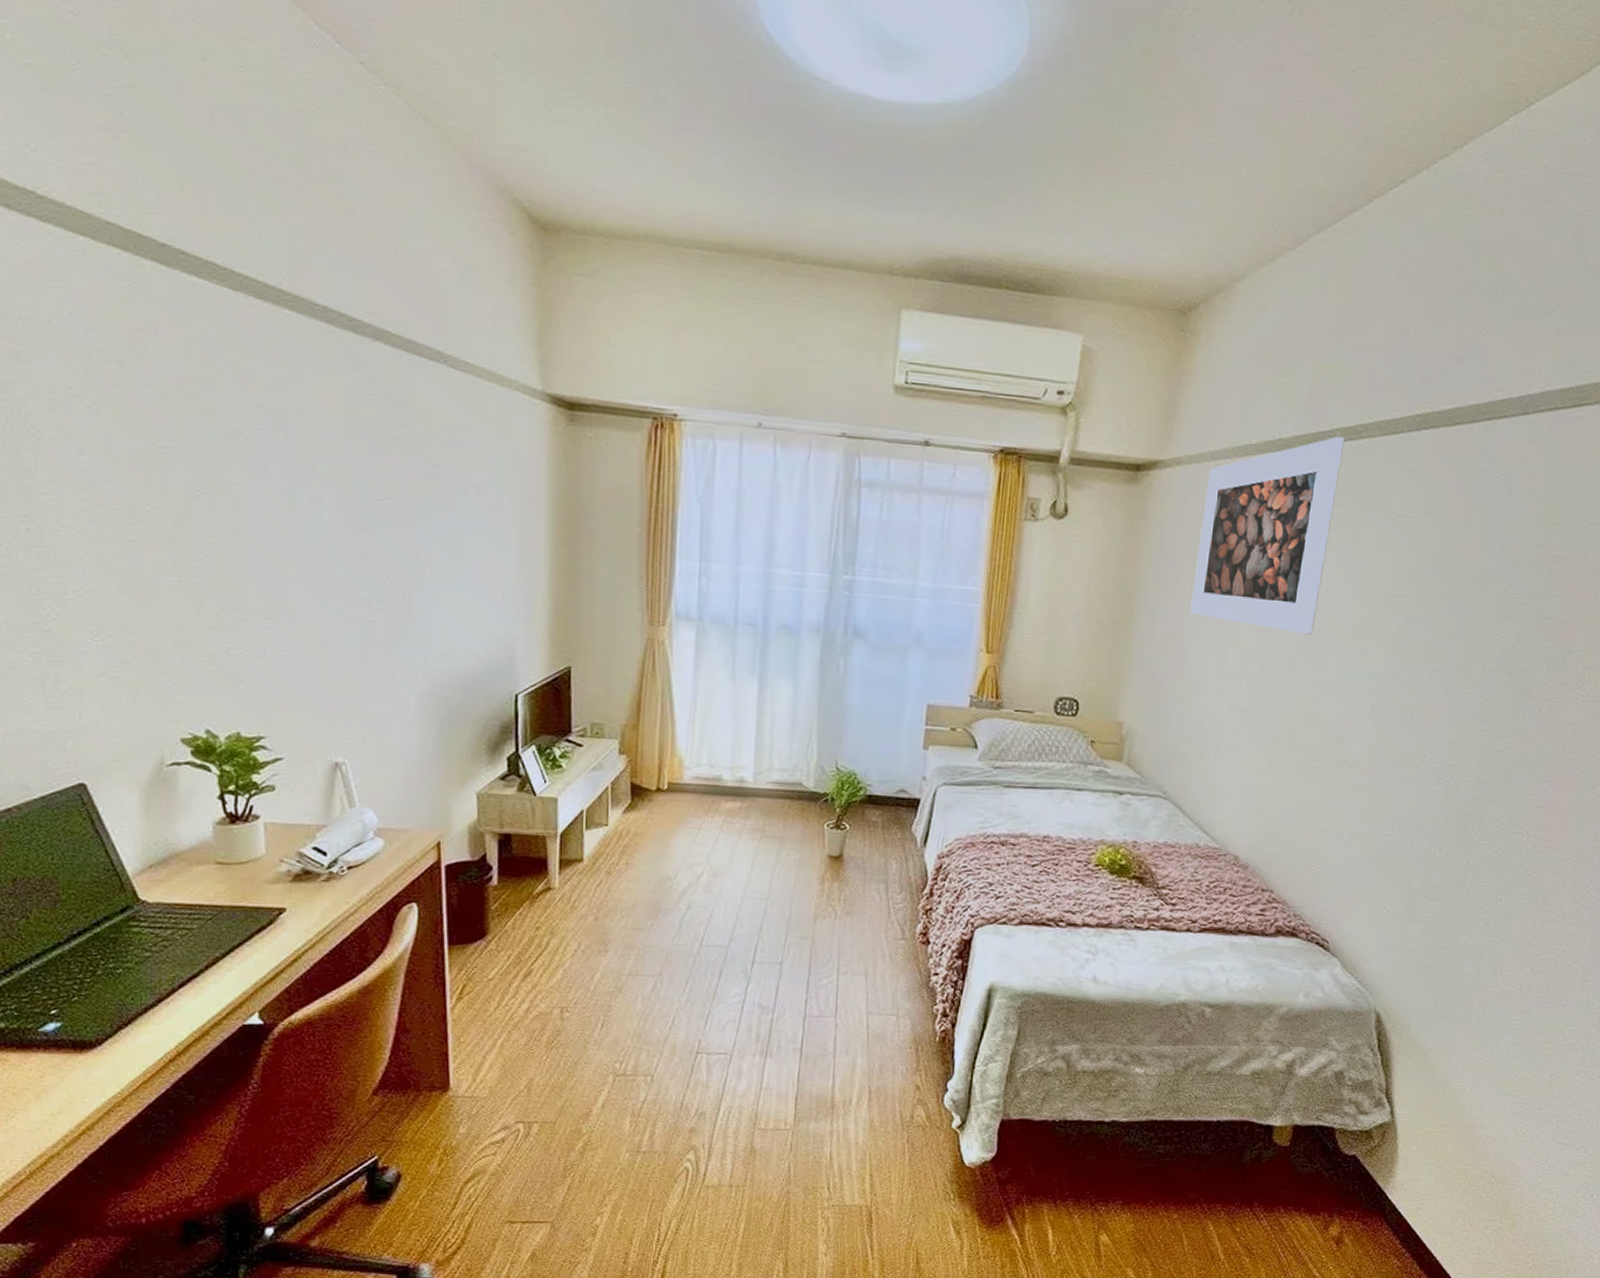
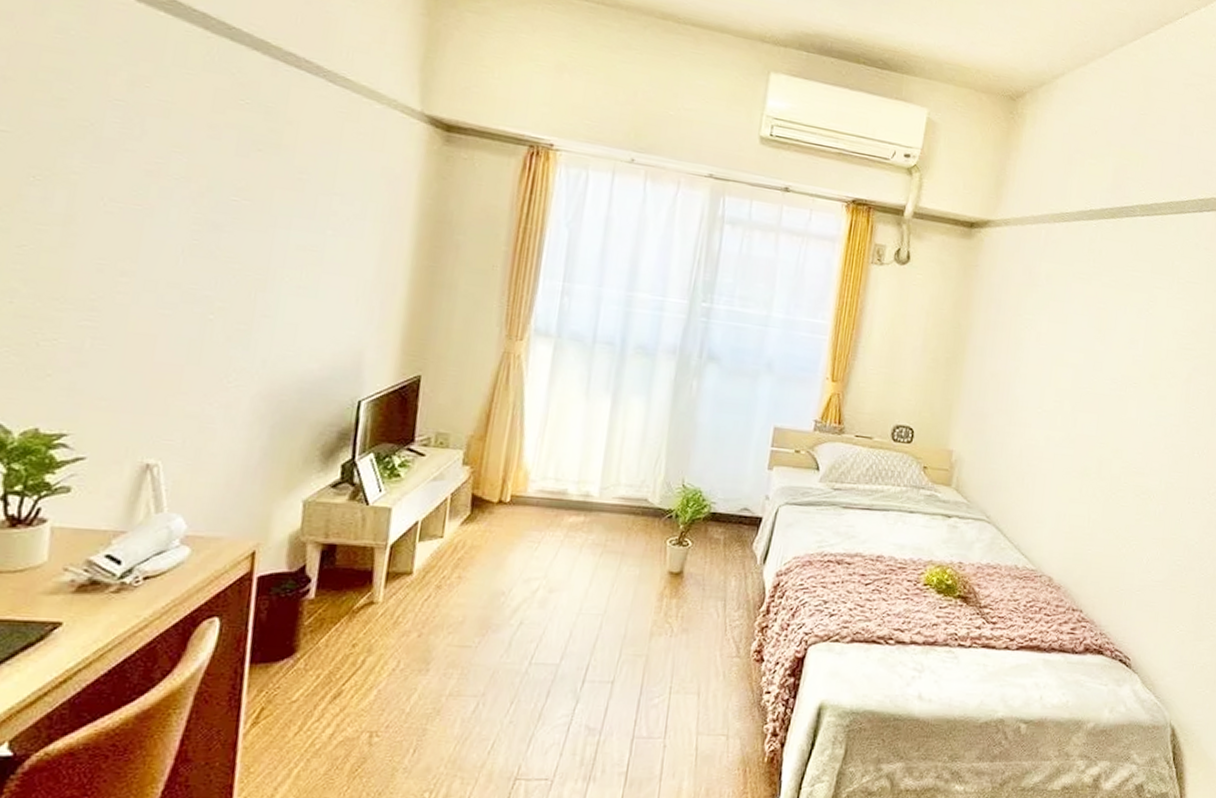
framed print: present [1190,436,1344,635] -> none [1013,211,1143,379]

